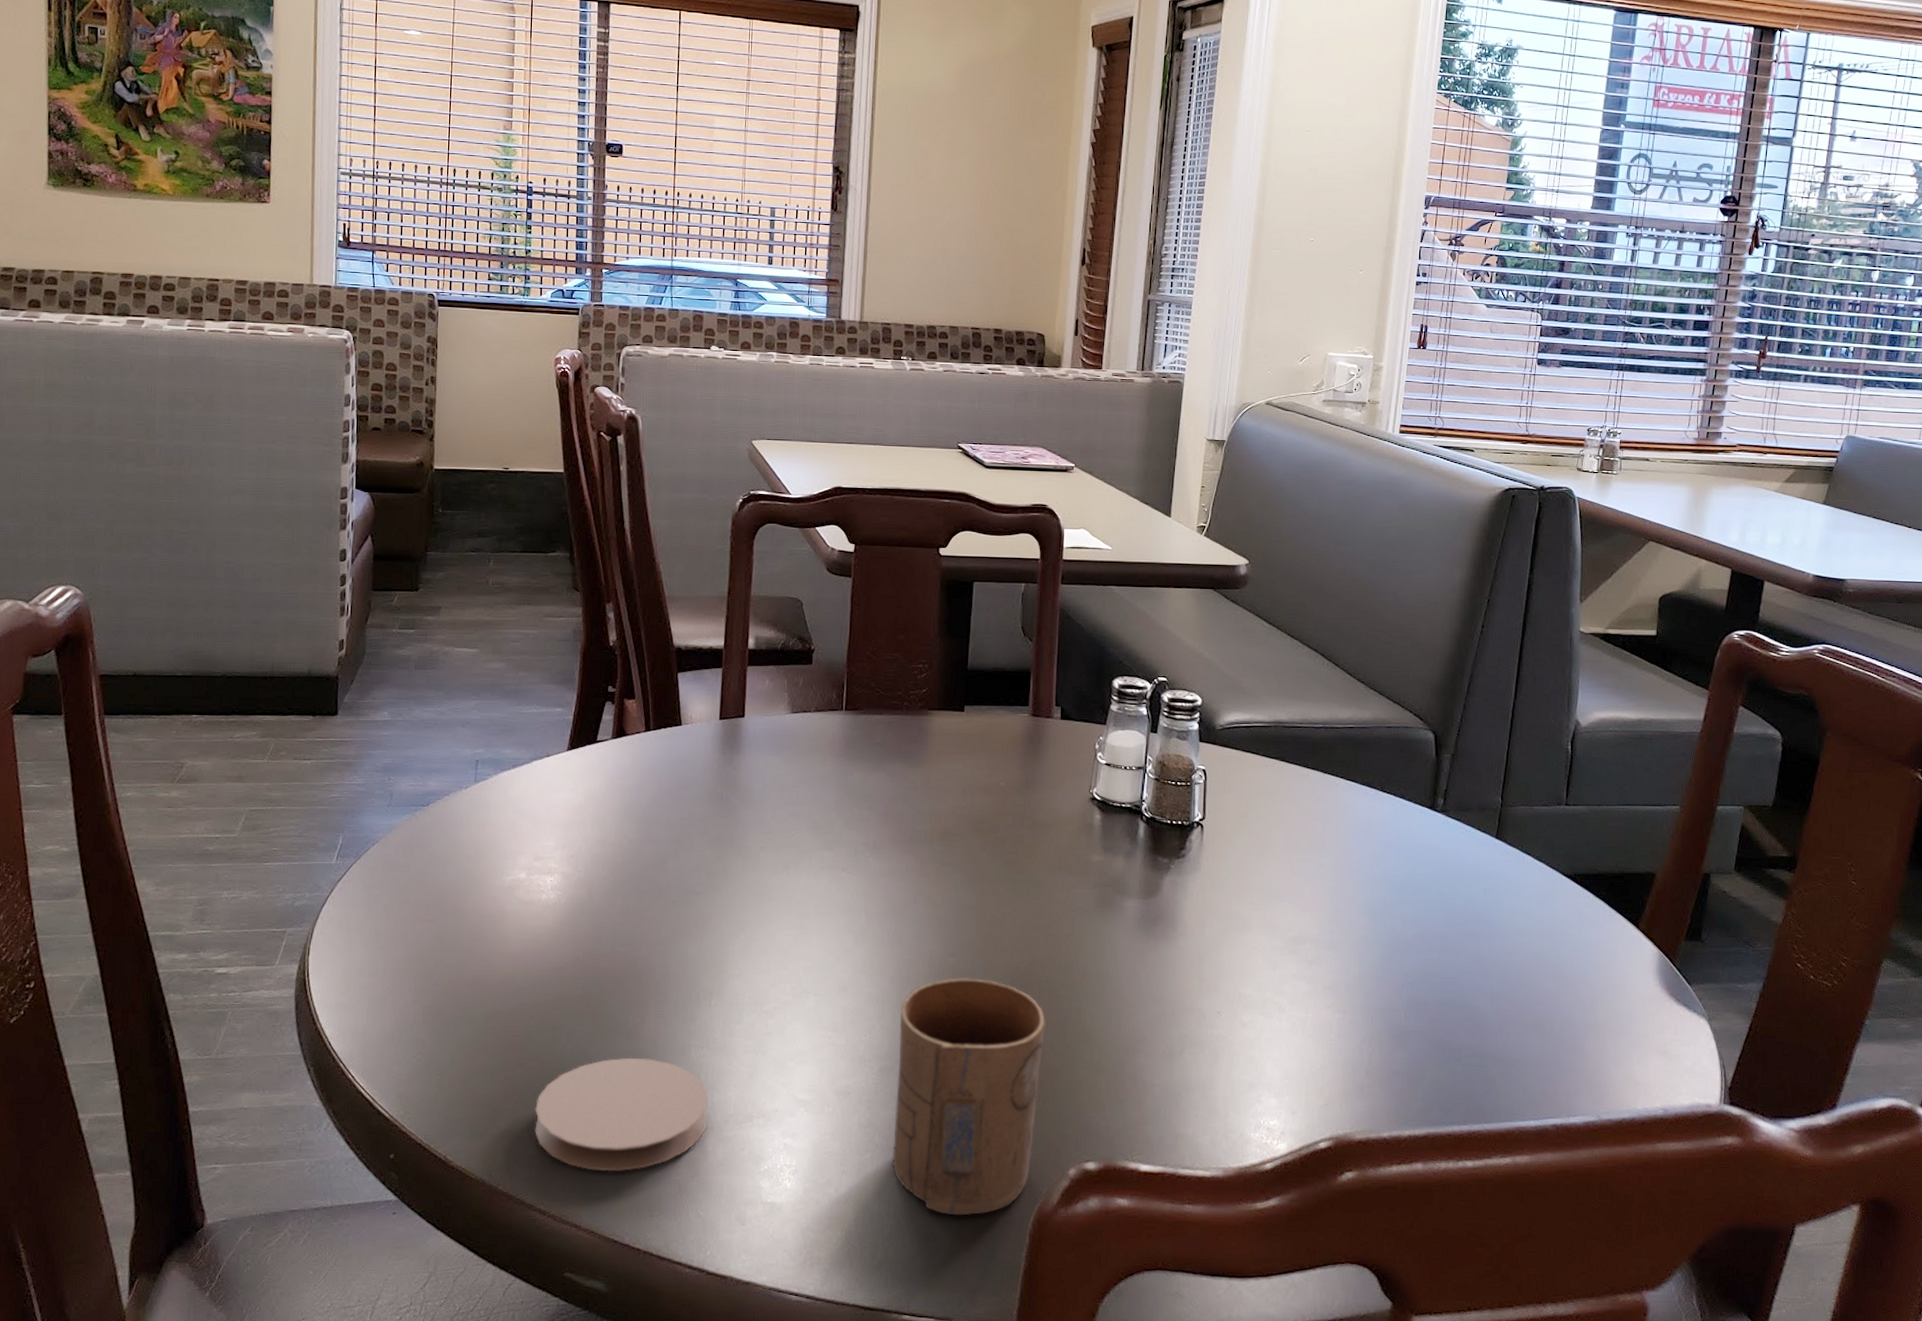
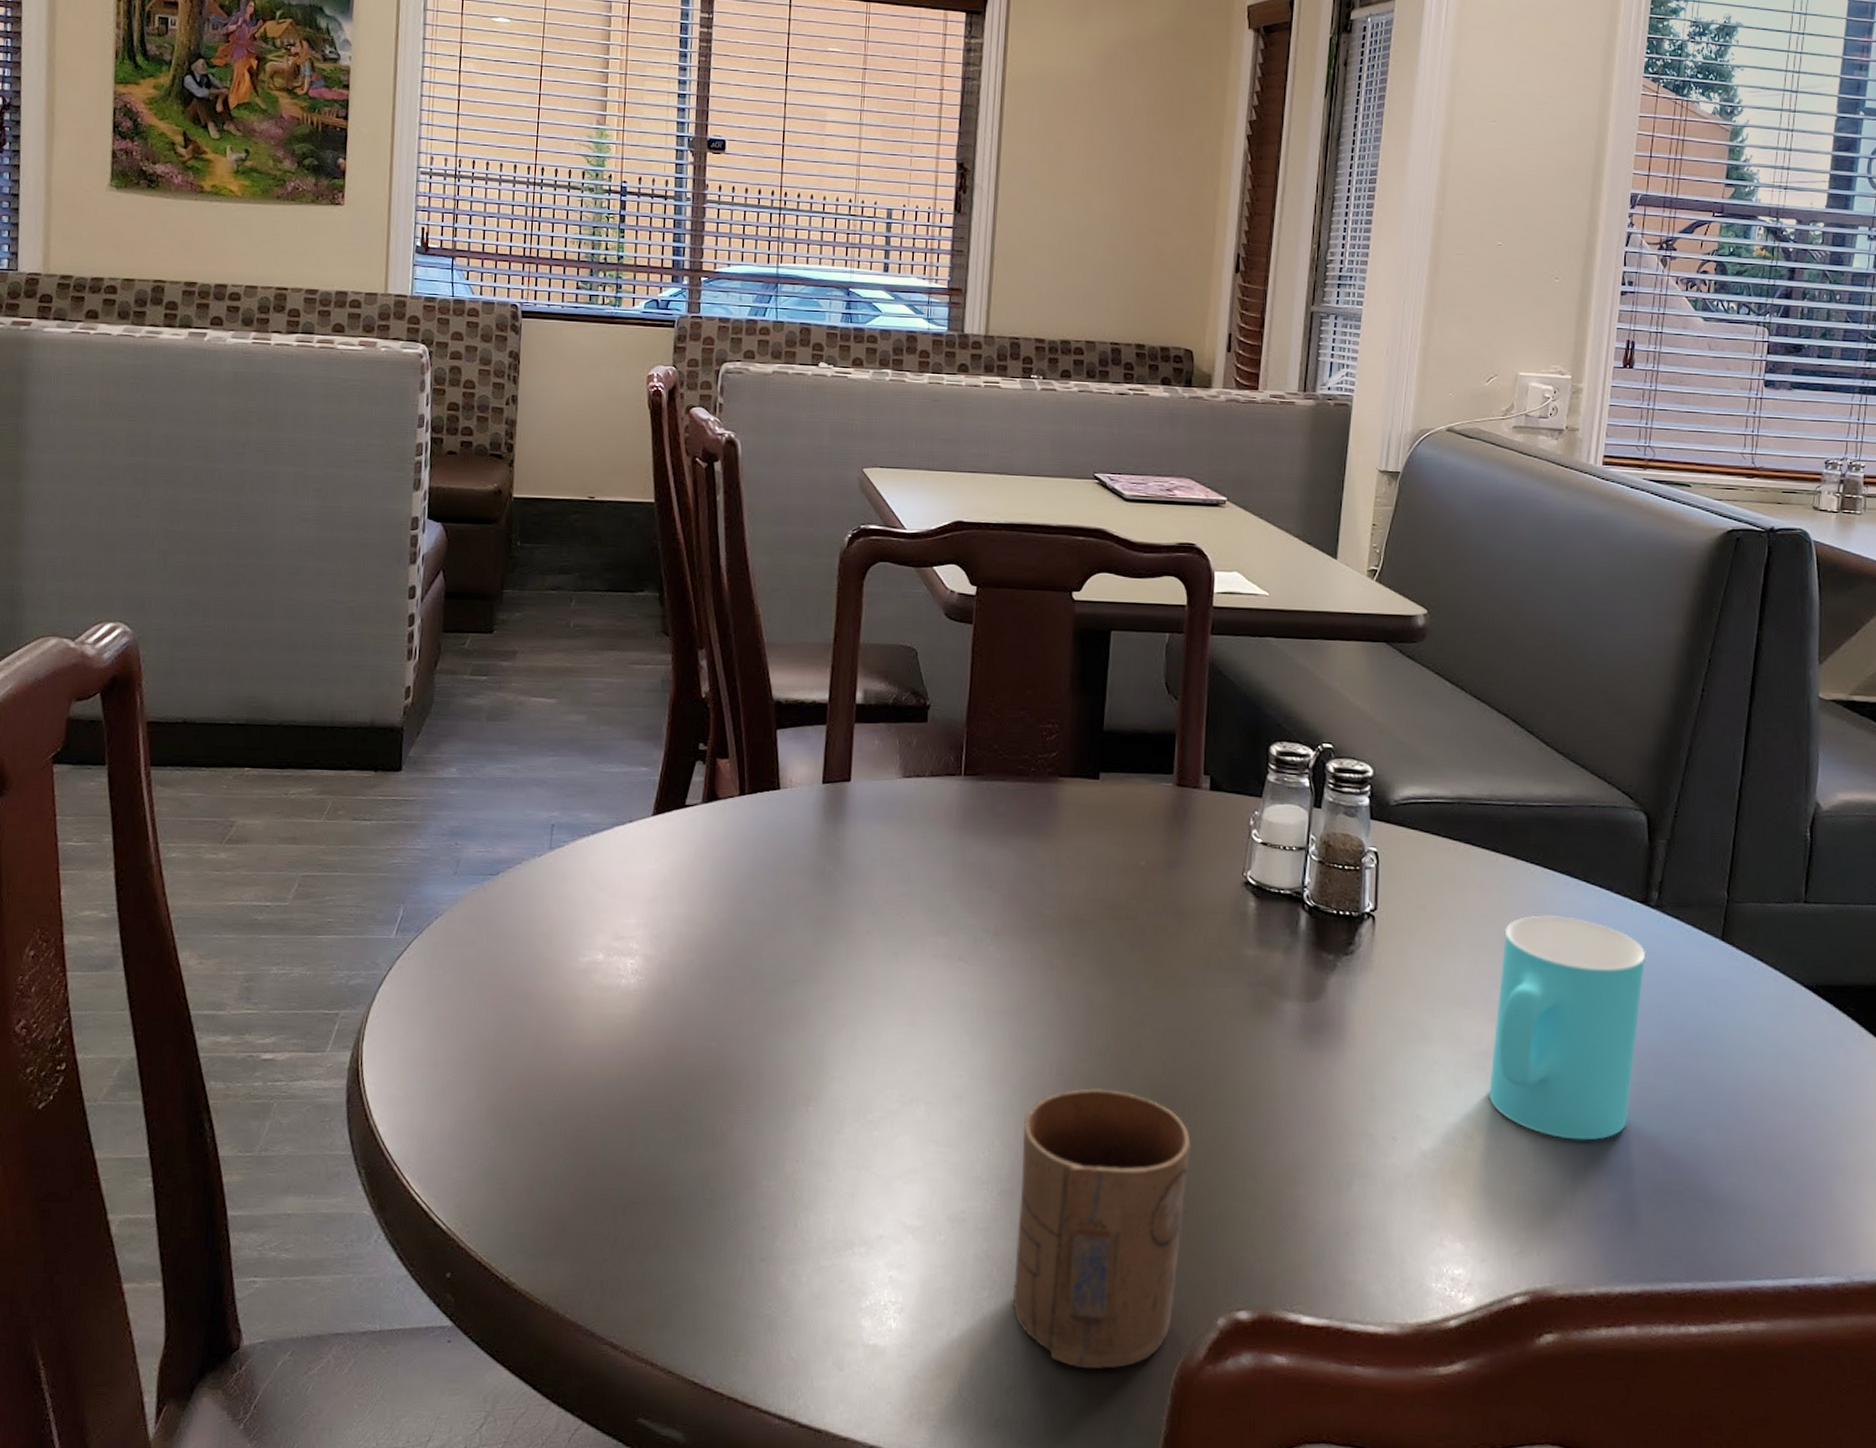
coaster: present [534,1057,708,1172] -> none [607,1170,803,1303]
cup: none [1300,821,1432,1010] -> present [1489,915,1645,1141]

